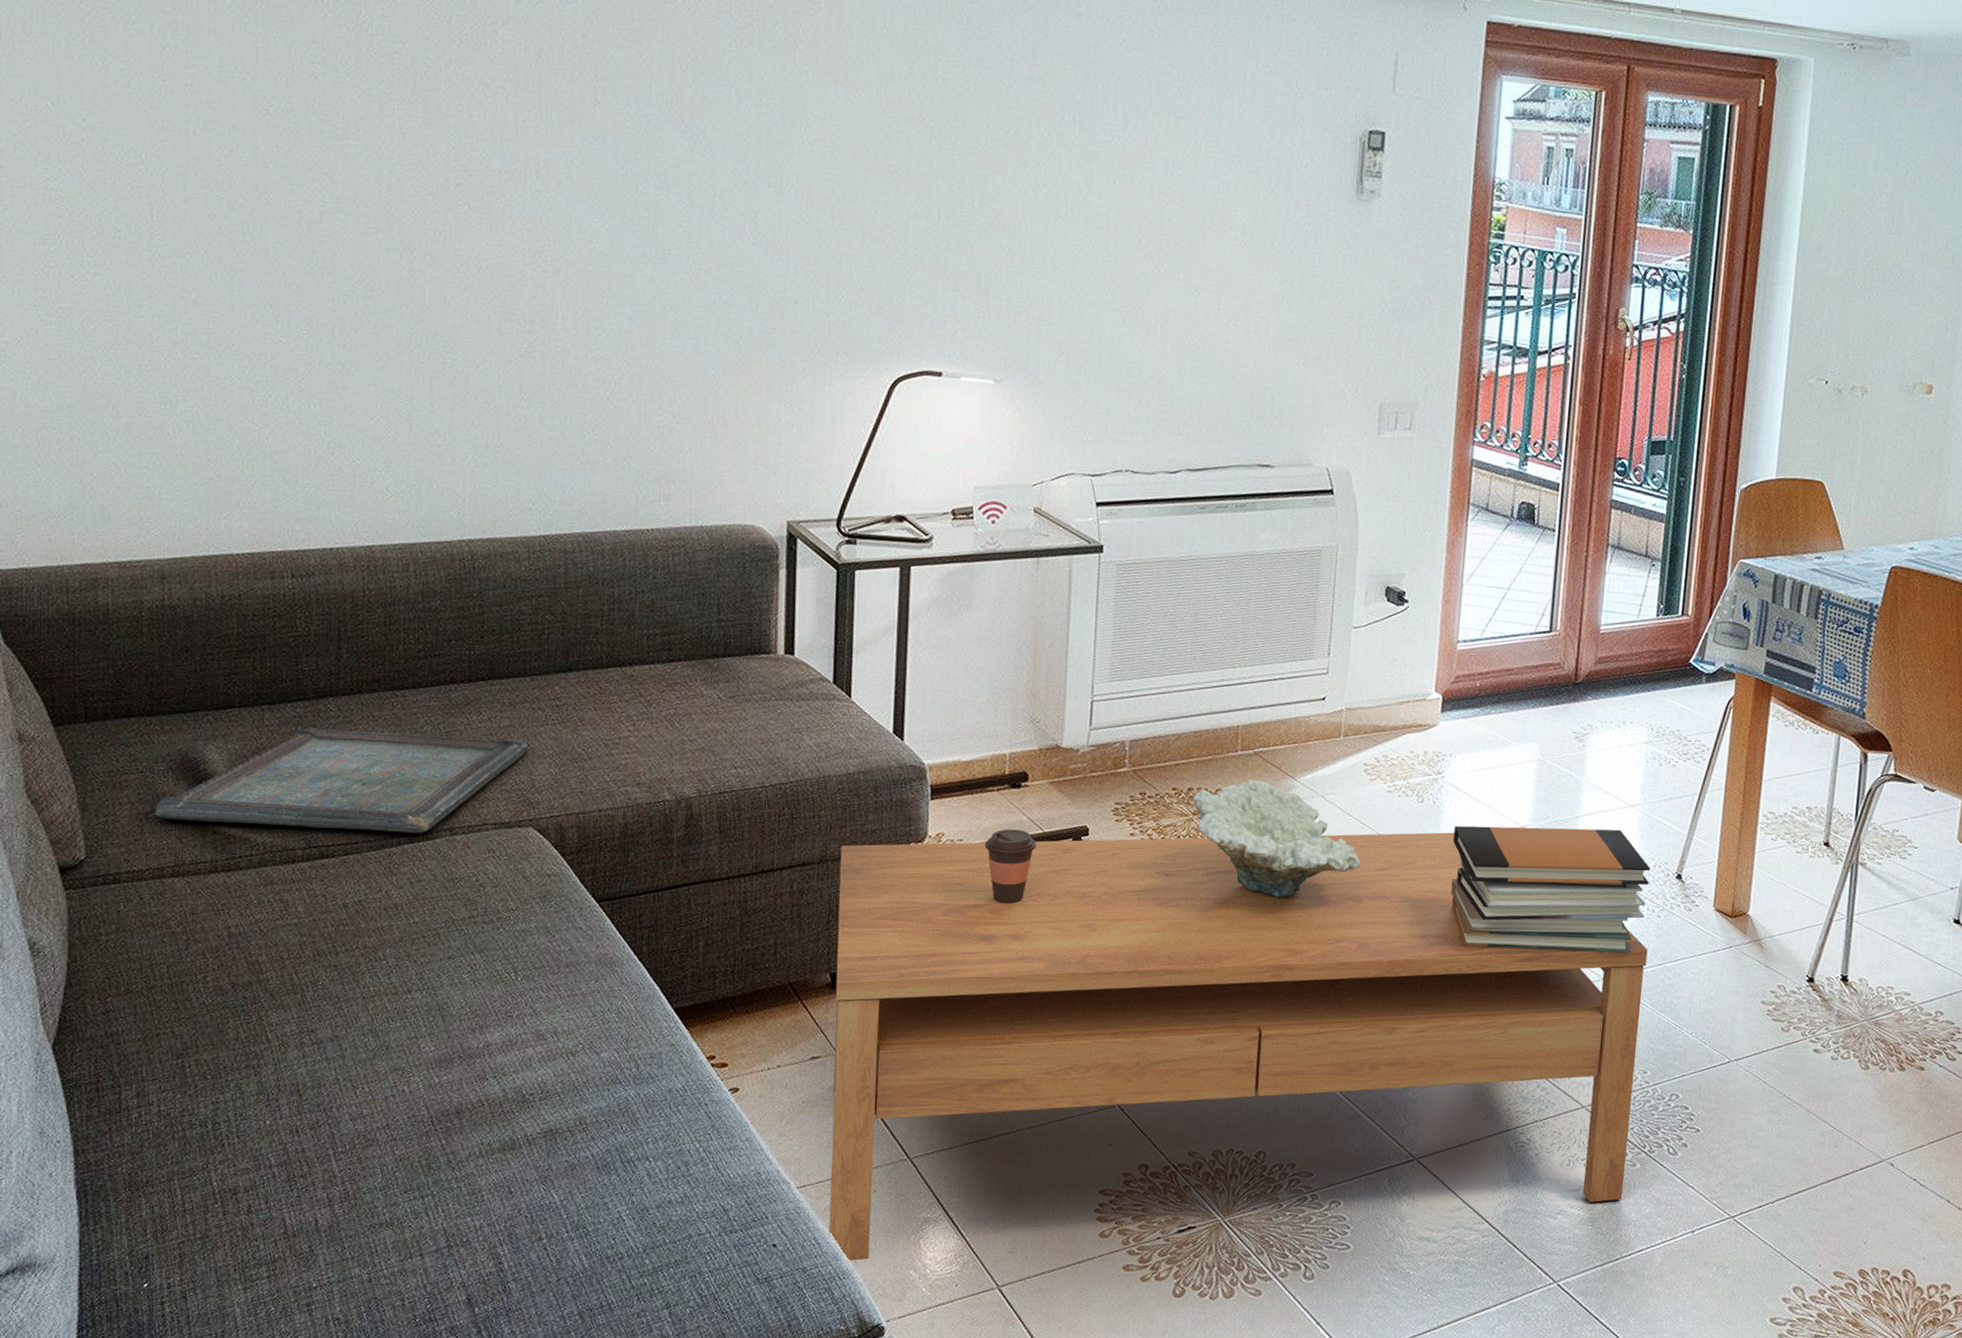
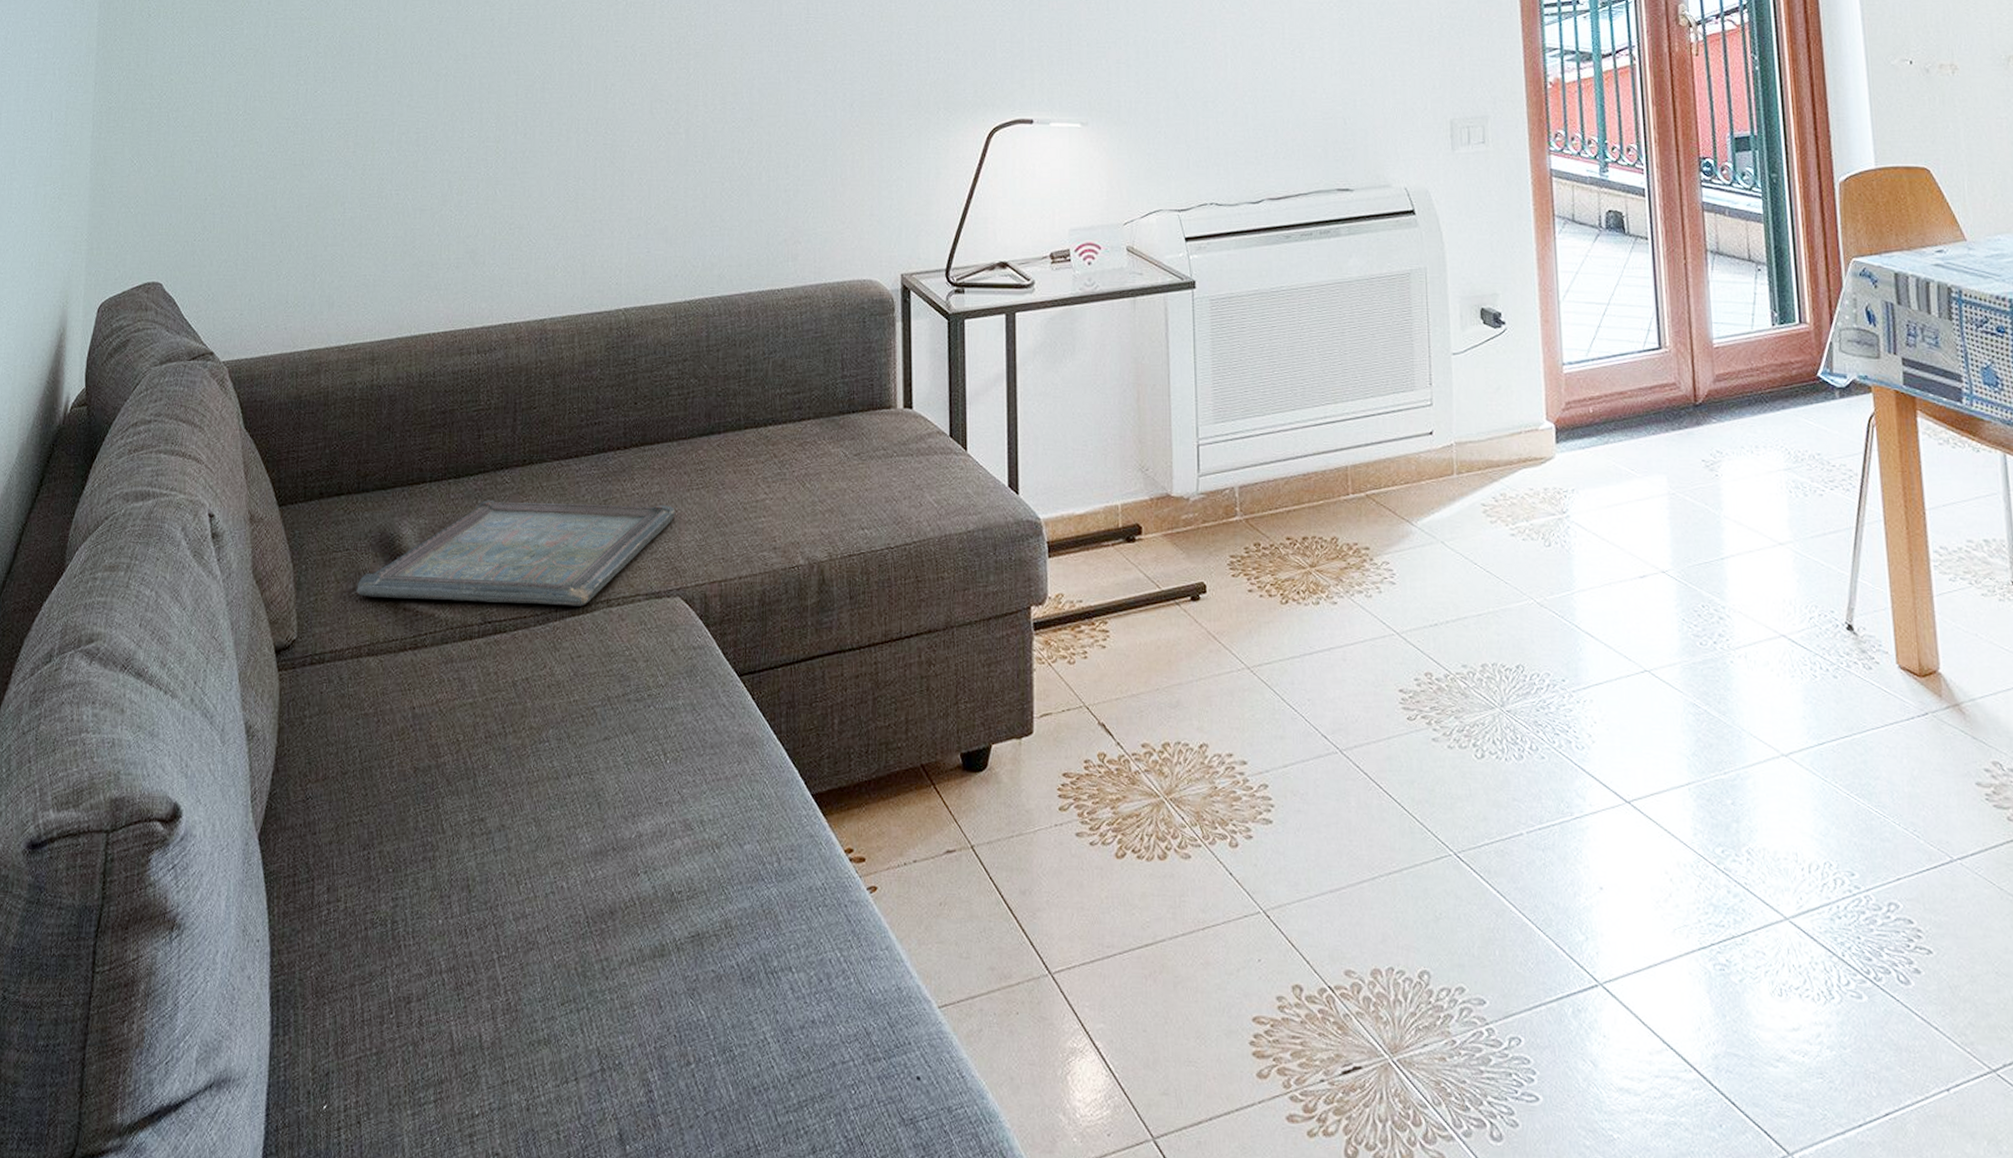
coffee table: present [829,832,1648,1261] -> none [964,580,1853,1100]
coffee cup: present [984,829,1037,904] -> none [1104,588,1155,672]
decorative bowl: present [1193,779,1361,898] -> none [1309,525,1493,661]
book stack: present [1451,826,1651,954] -> none [1588,572,1818,723]

